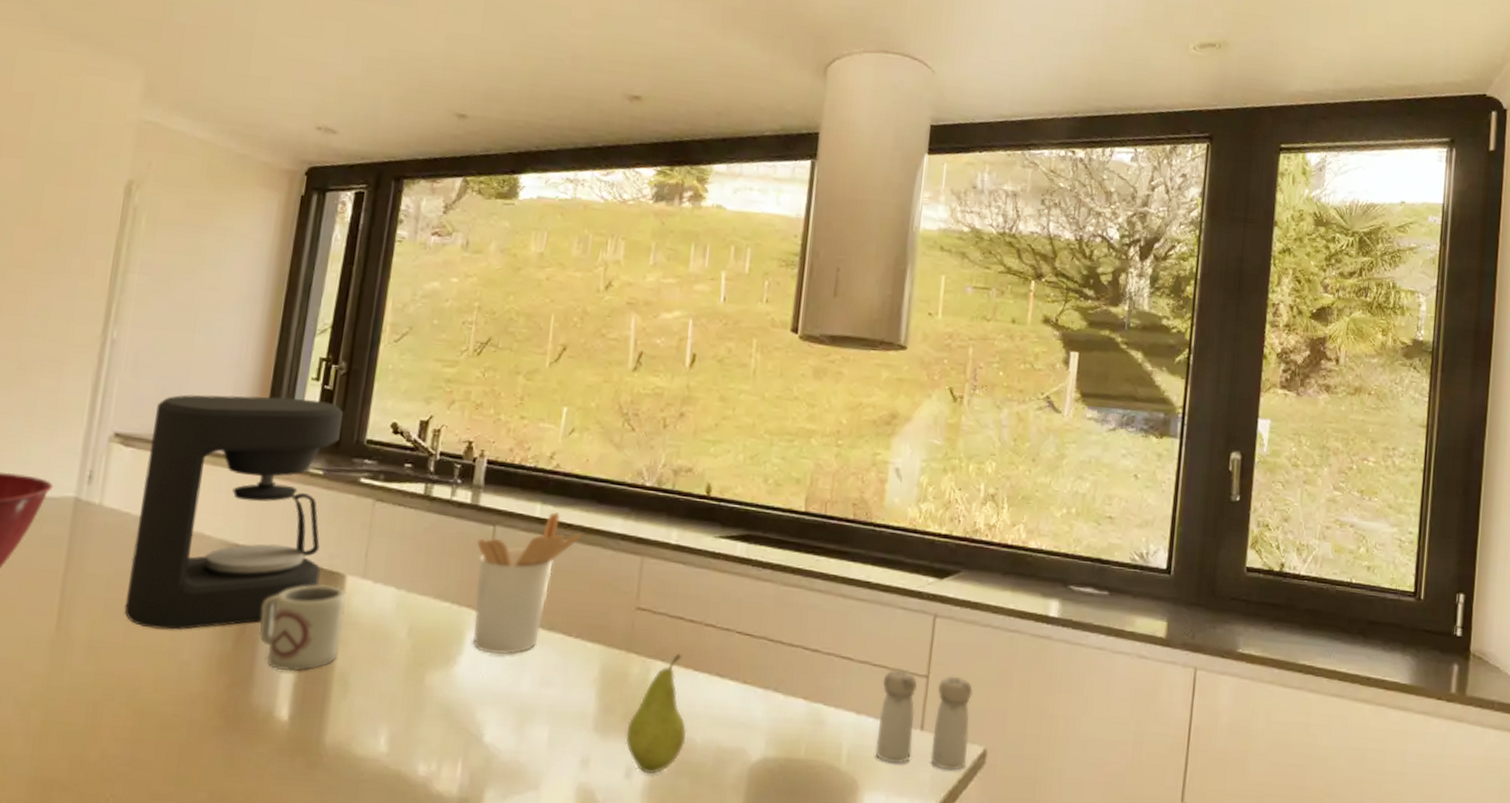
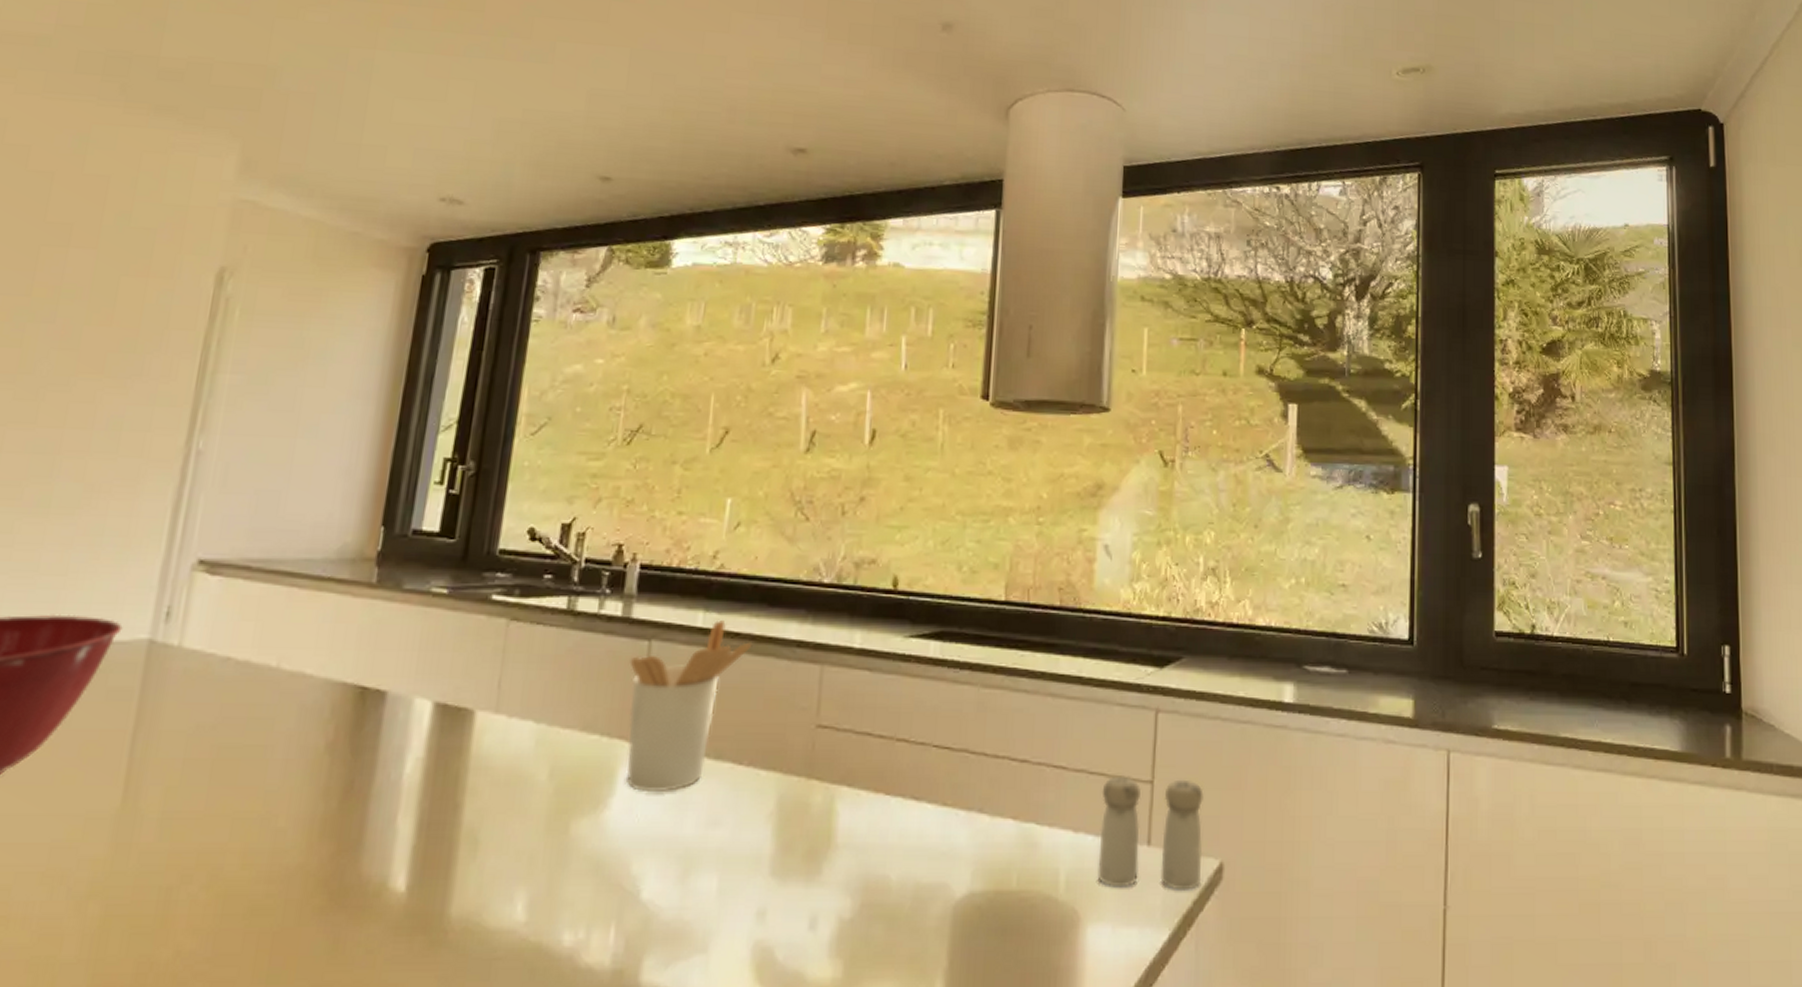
coffee maker: present [124,394,344,630] -> none [206,506,473,791]
cup: present [258,584,347,672] -> none [370,724,476,832]
fruit: present [625,653,687,775] -> none [808,776,880,923]

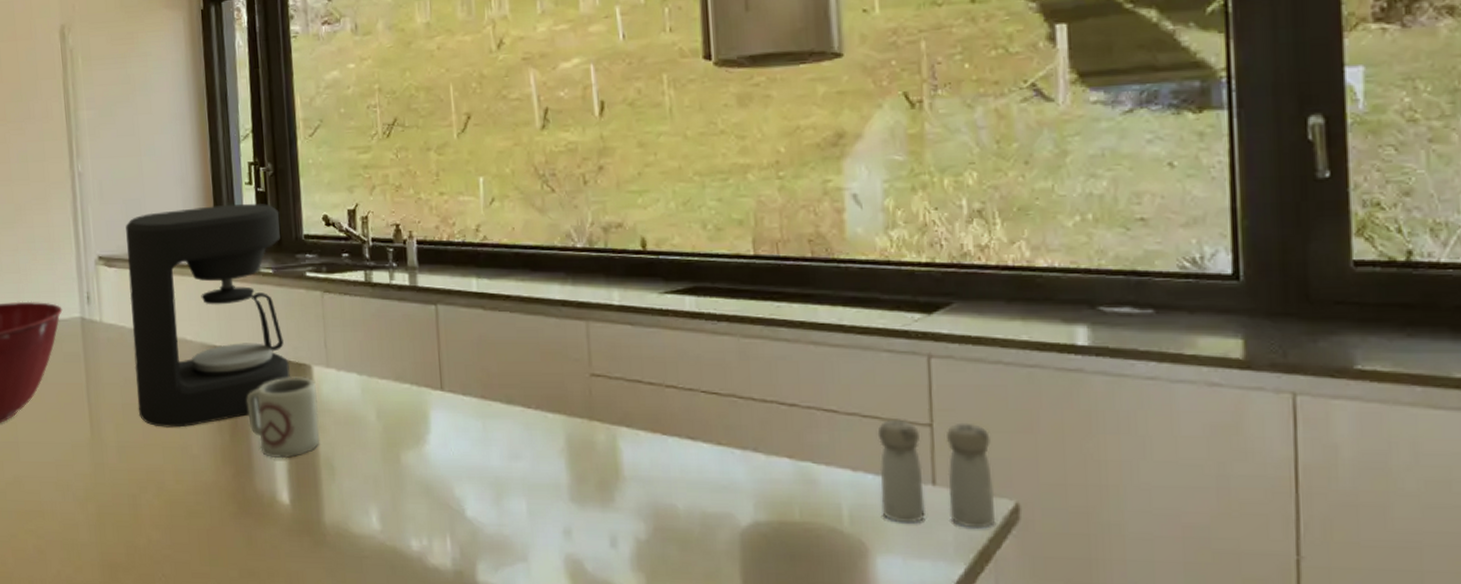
coffee maker: none [206,506,473,791] -> present [125,203,290,428]
cup: none [370,724,476,832] -> present [246,377,320,459]
utensil holder: present [626,620,753,791] -> none [423,285,523,430]

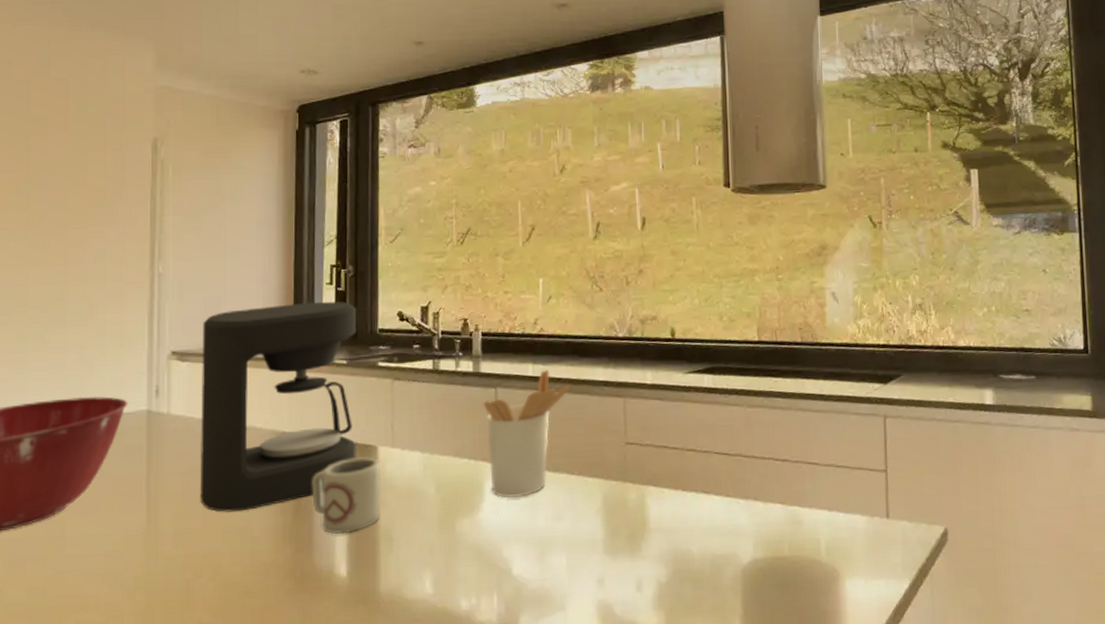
utensil holder: none [423,285,523,430] -> present [483,370,571,498]
salt and pepper shaker: present [877,420,995,529] -> none [847,467,931,551]

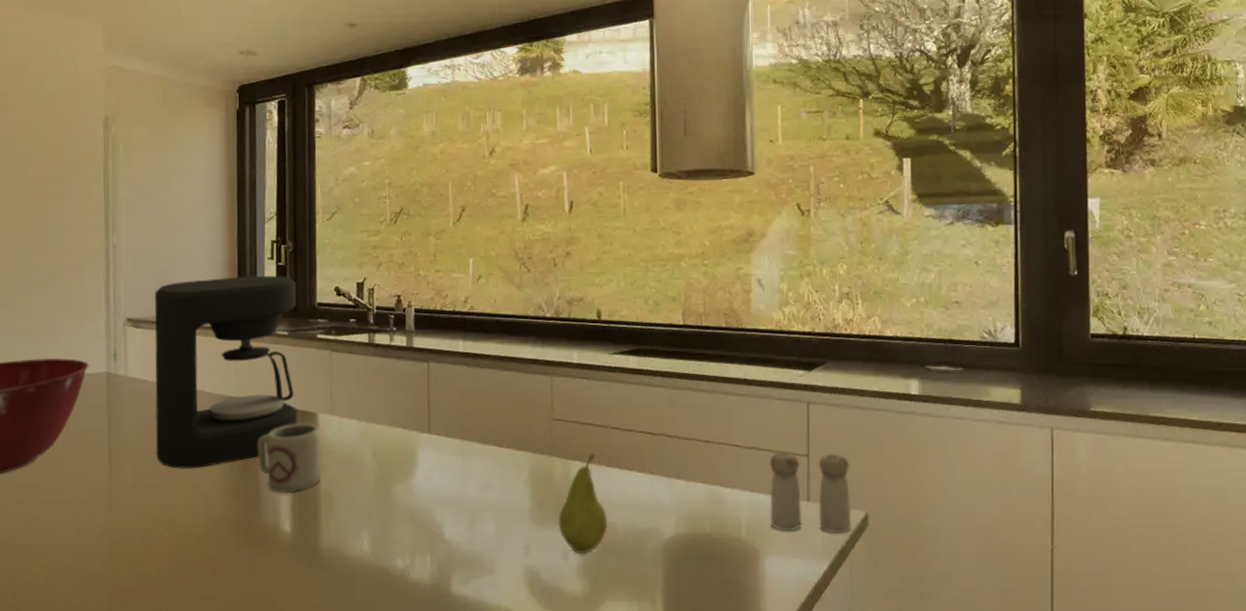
utensil holder: present [483,370,571,498] -> none [416,347,500,466]
fruit: none [632,478,685,585] -> present [558,454,608,555]
salt and pepper shaker: none [847,467,931,551] -> present [769,452,851,534]

